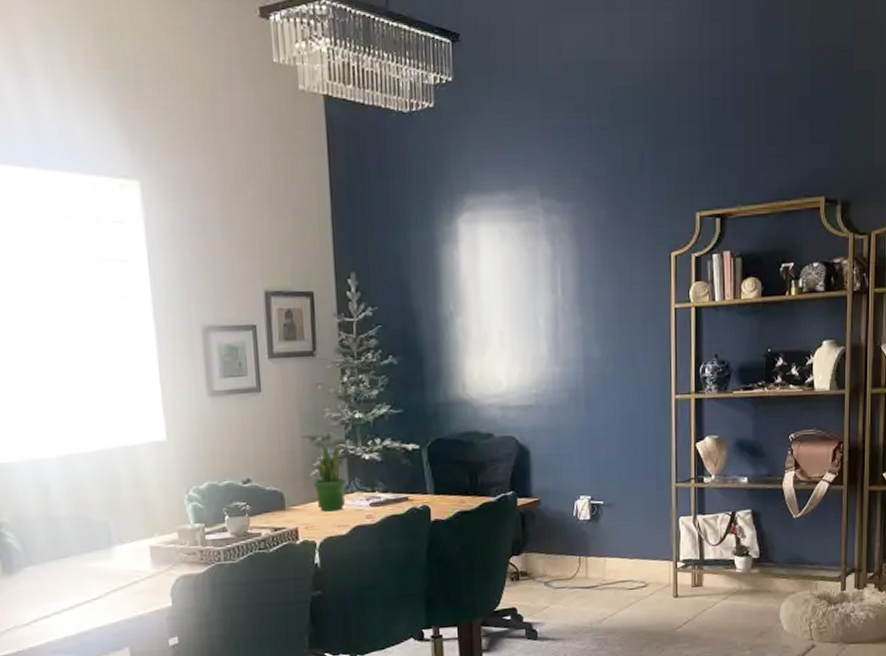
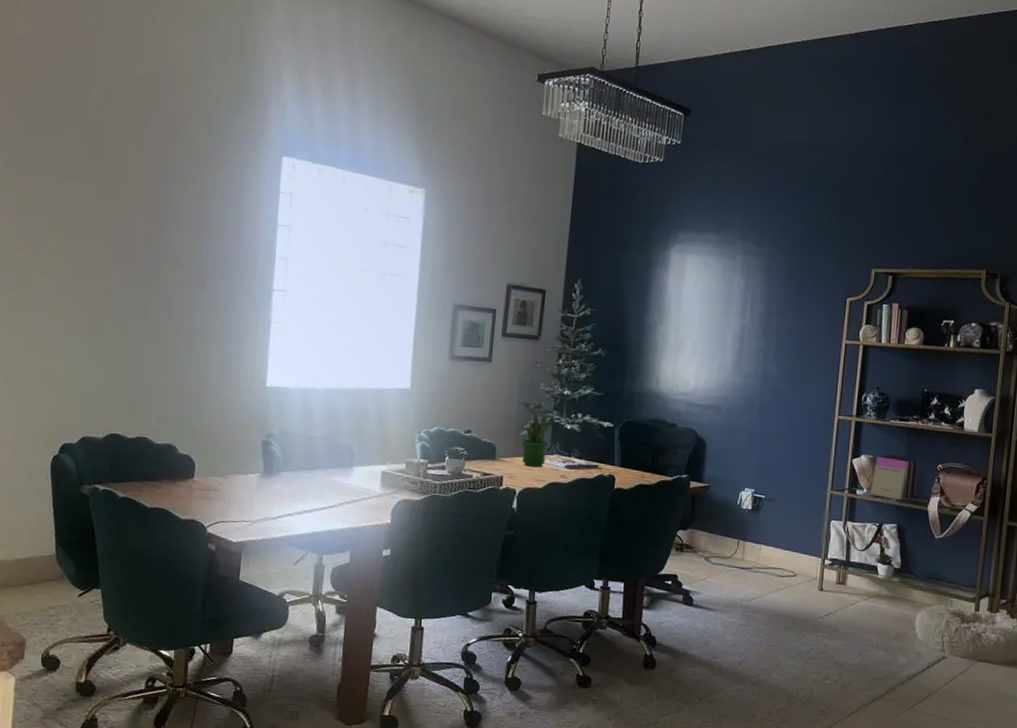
books: none [718,430,770,483] -> present [870,455,920,501]

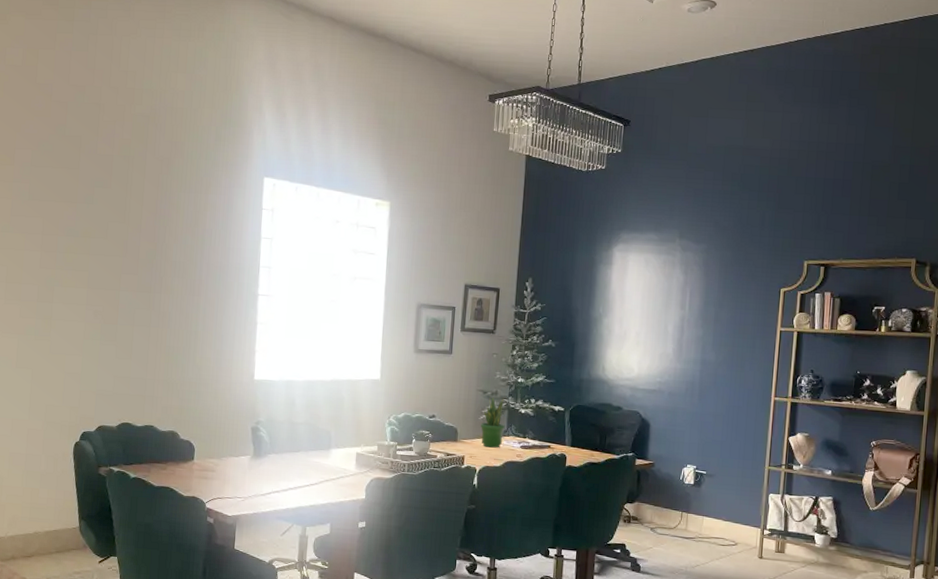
books: present [870,455,920,501] -> none [806,433,854,475]

